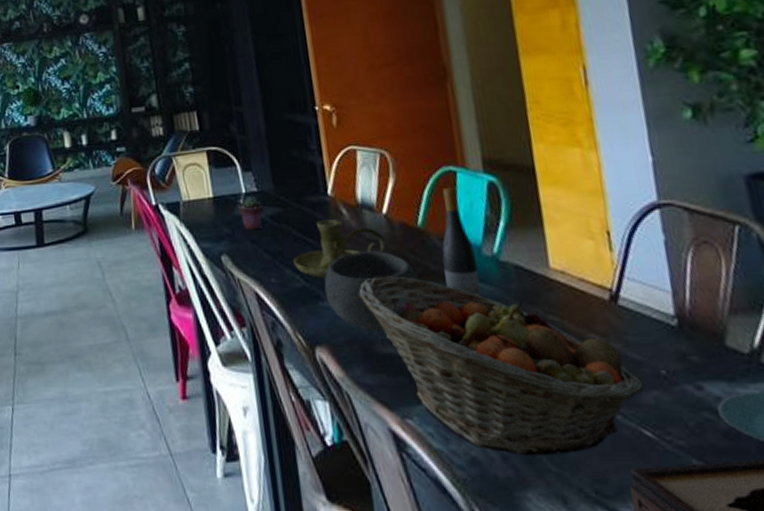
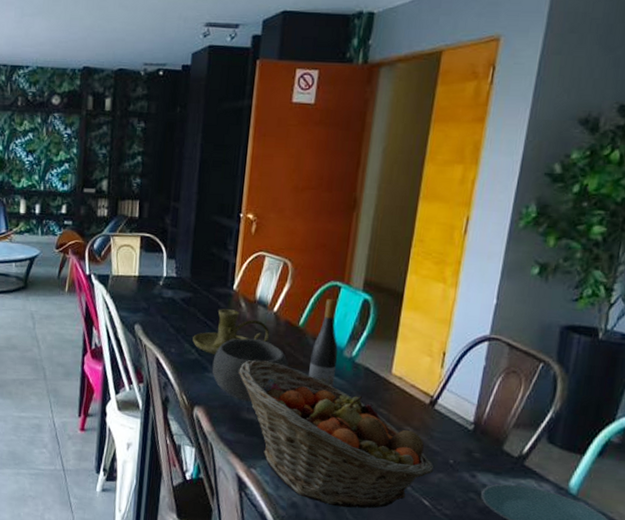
potted succulent: present [238,196,264,231] -> none [157,280,178,309]

